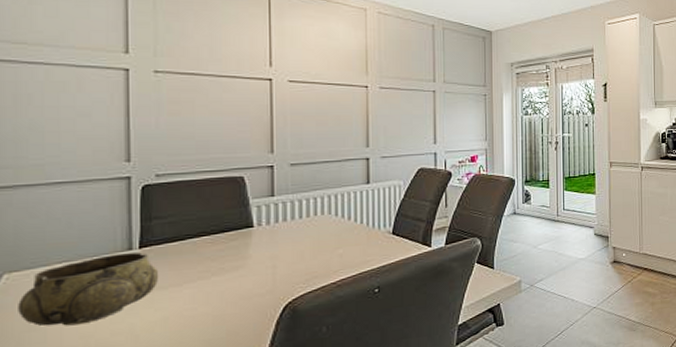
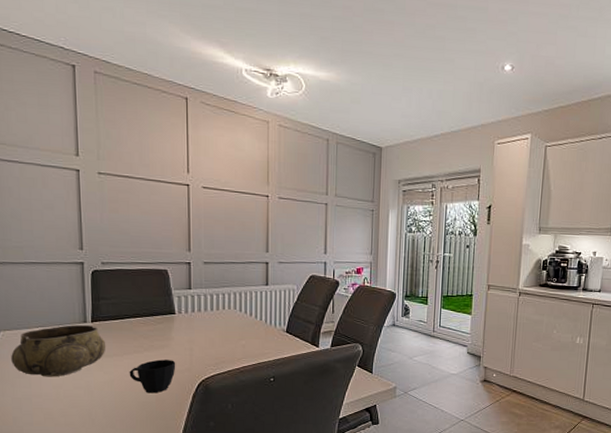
cup: none [190,282,254,328] -> present [129,359,176,393]

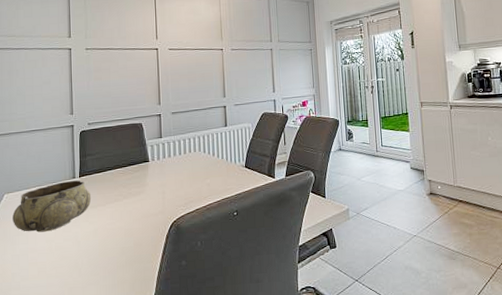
cup: present [129,359,176,393] -> none [111,204,151,239]

